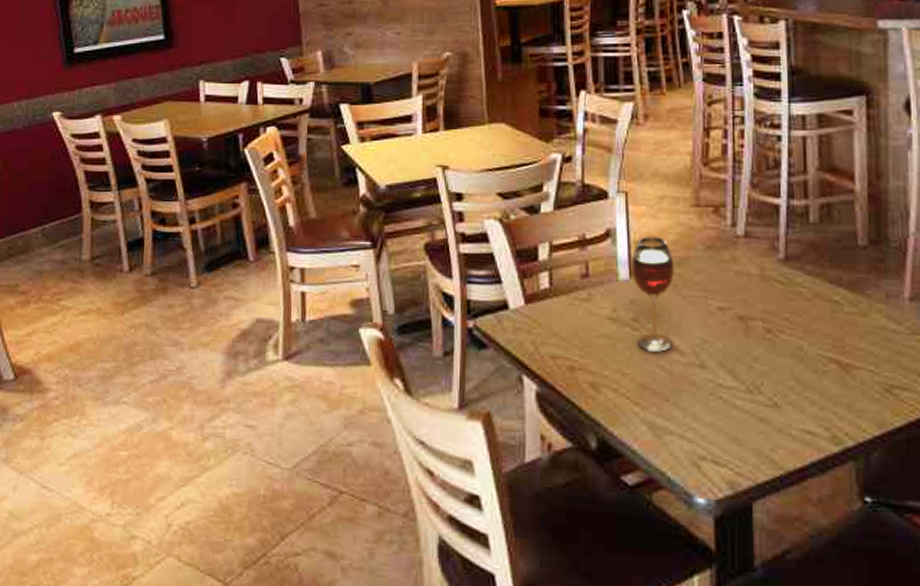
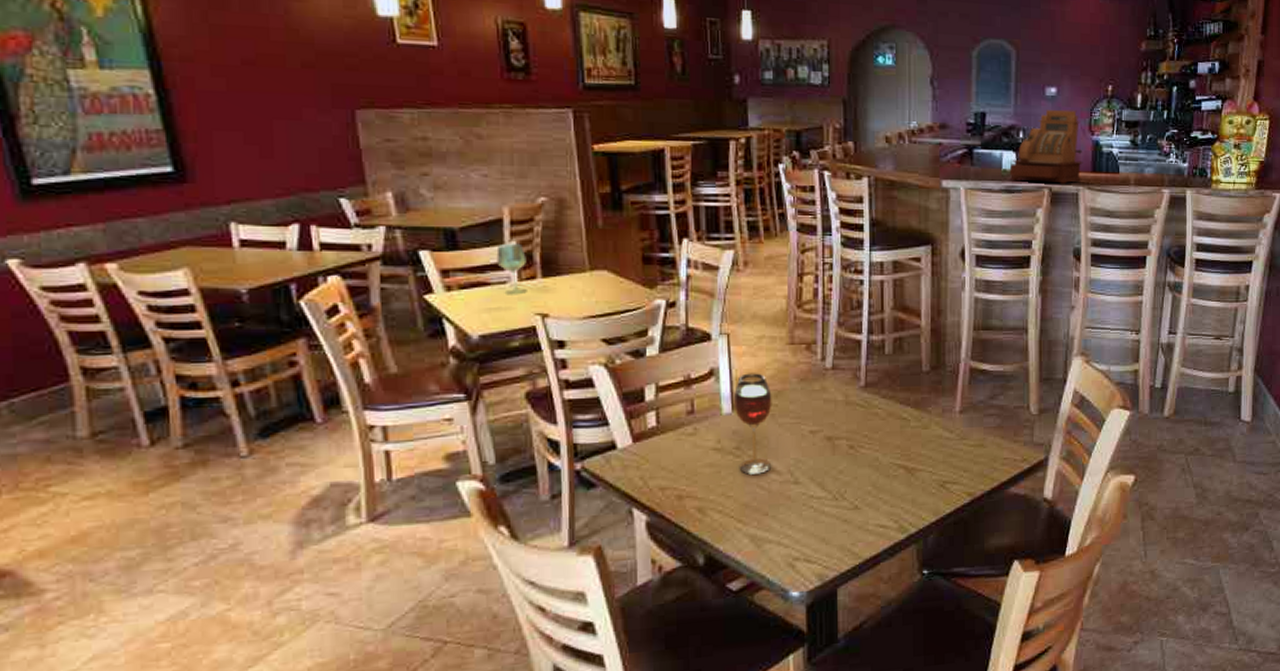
wine glass: none [405,96,431,147] -> present [496,243,527,295]

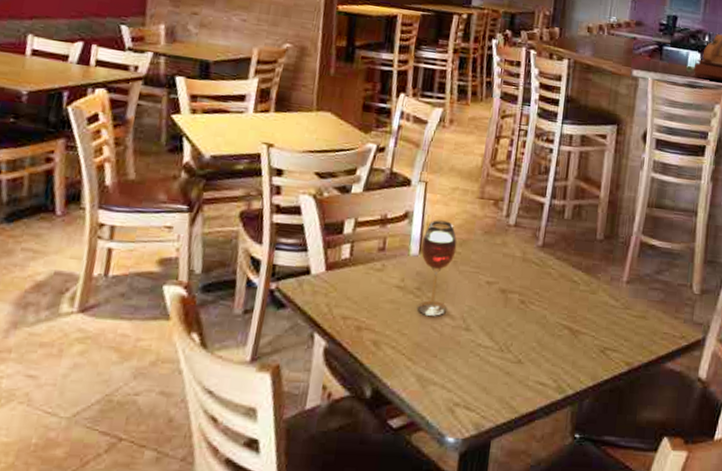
wine glass: present [496,243,527,295] -> none [238,78,265,125]

